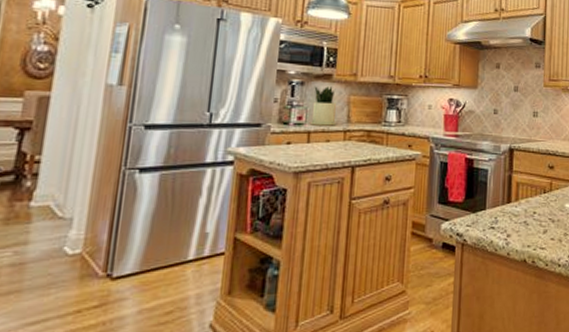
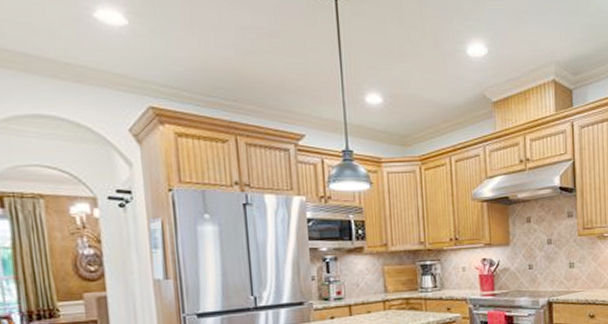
planter: present [309,85,337,127] -> none [348,258,375,300]

